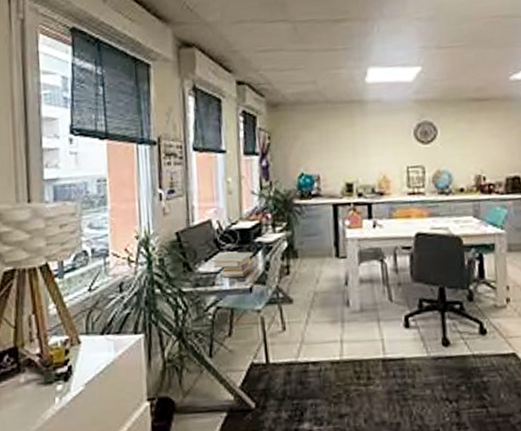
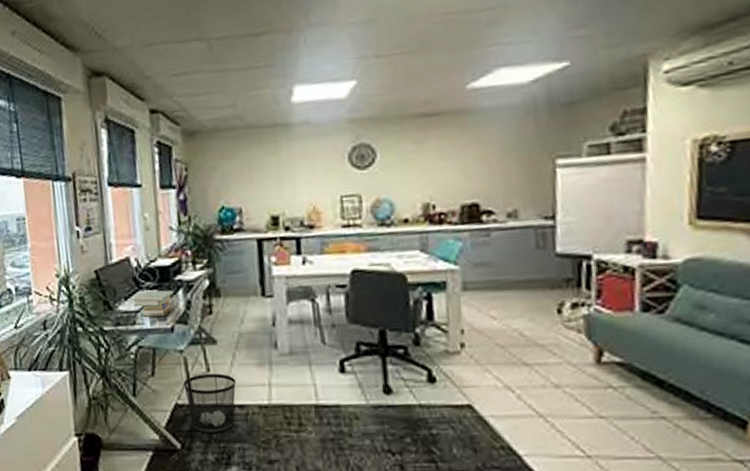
waste bin: none [260,331,311,392] -> present [183,373,237,434]

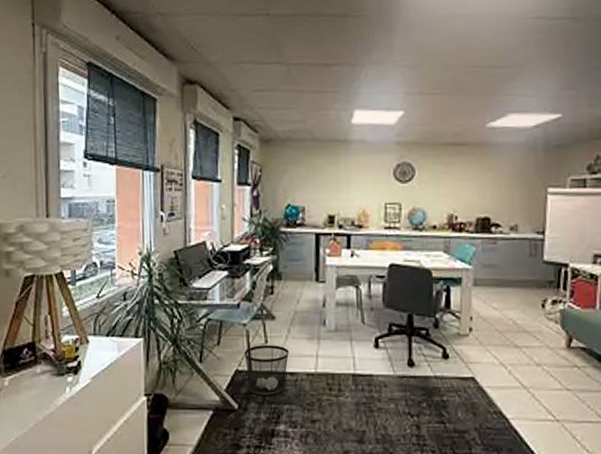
books: present [133,290,173,318] -> none [206,271,242,295]

